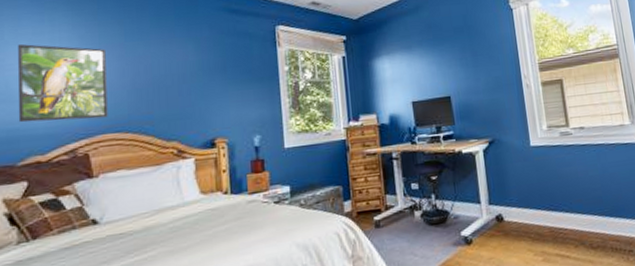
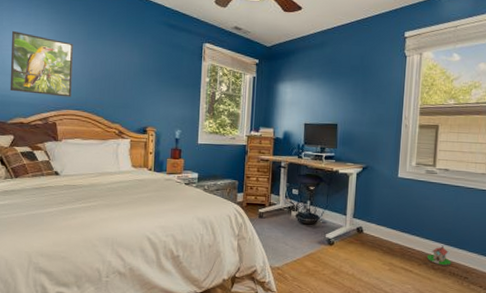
toy house: none [582,218,611,243] -> present [426,246,452,266]

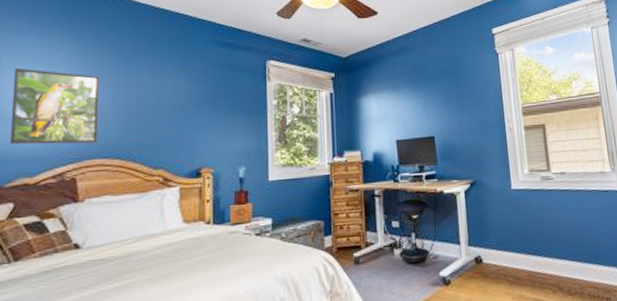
toy house: present [426,246,452,266] -> none [560,264,589,289]

